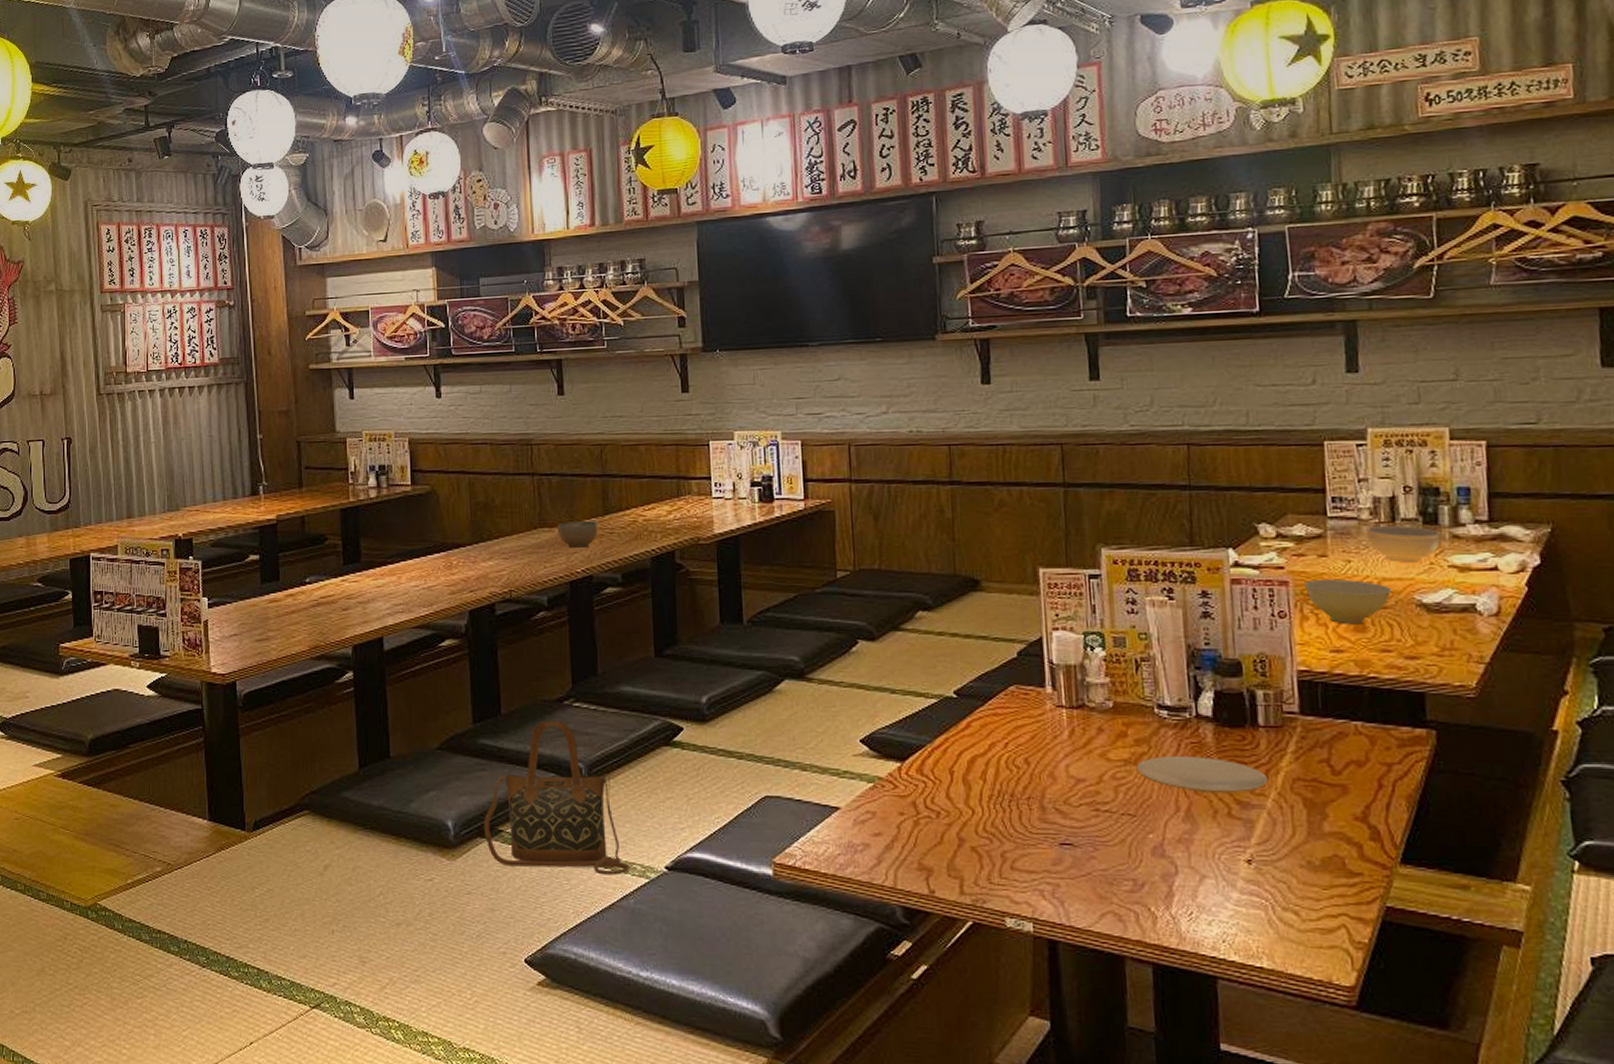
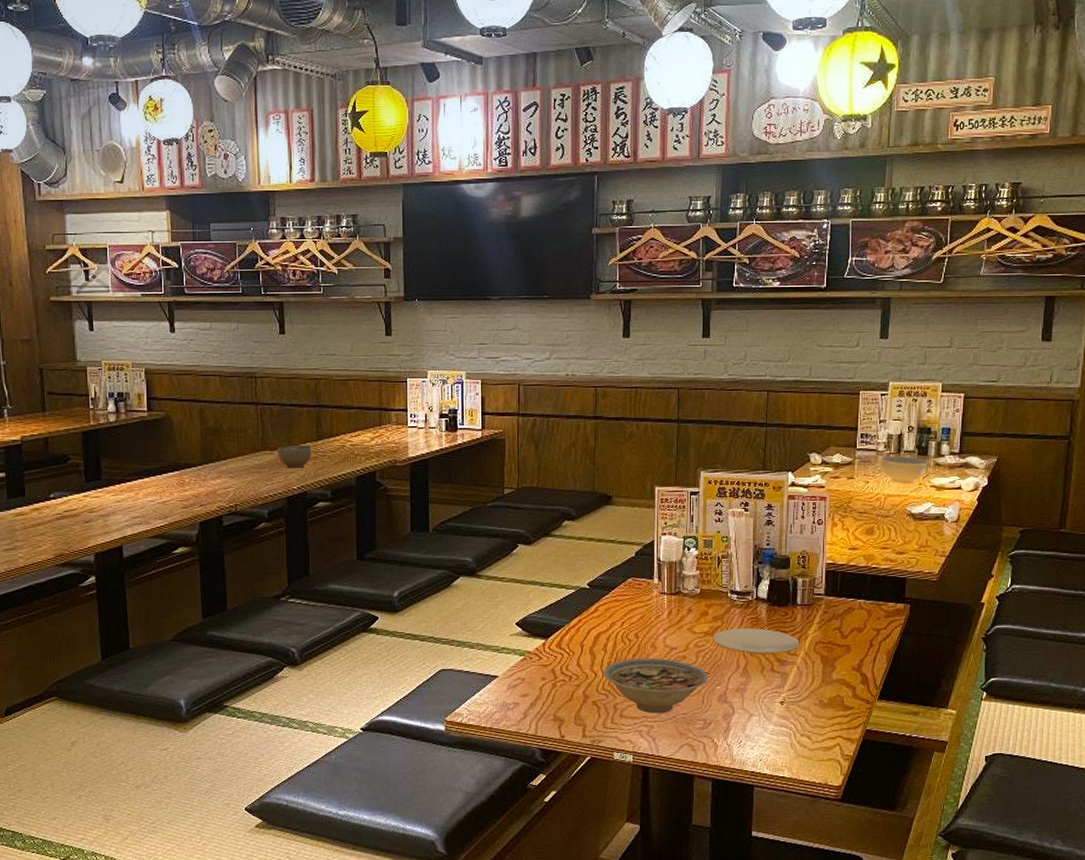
handbag: present [483,720,630,876] -> none [211,614,333,738]
soup bowl: none [983,791,1135,868] -> present [603,657,709,714]
bowl: present [1304,579,1393,625] -> none [837,495,893,529]

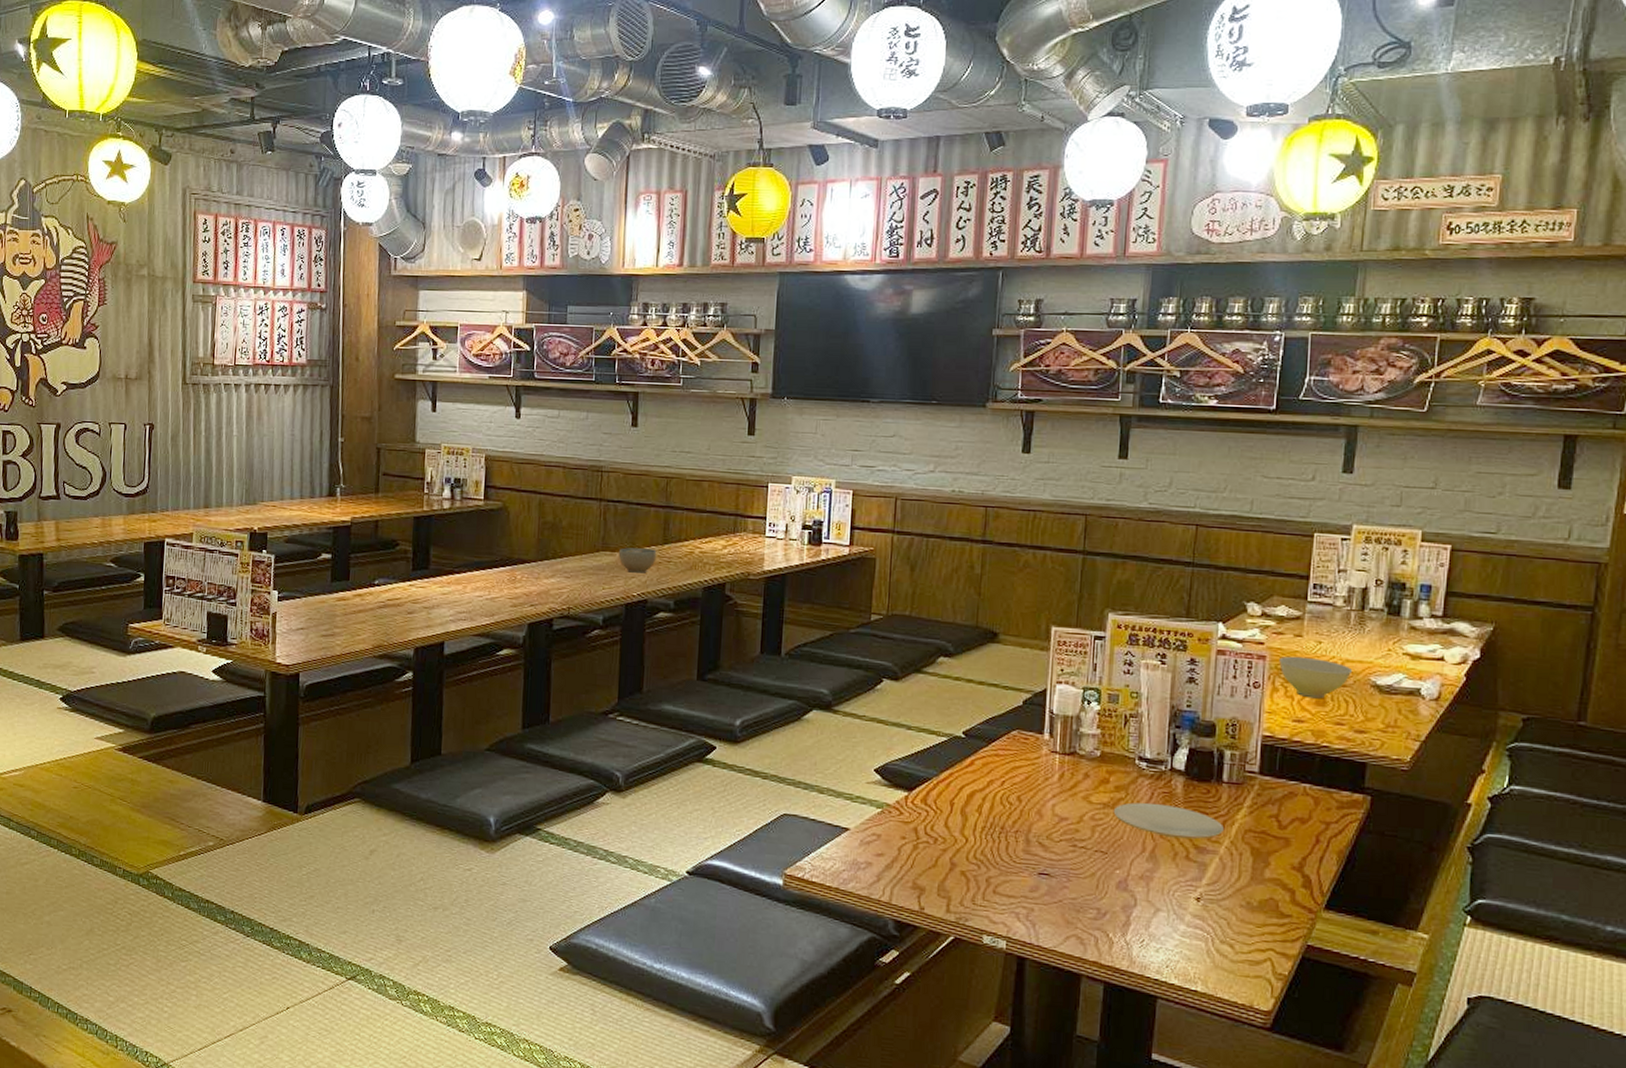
soup bowl: present [603,657,709,714] -> none [976,825,1106,895]
bowl: none [837,495,893,529] -> present [1279,656,1353,699]
soup bowl: present [881,455,929,485] -> none [1338,612,1402,650]

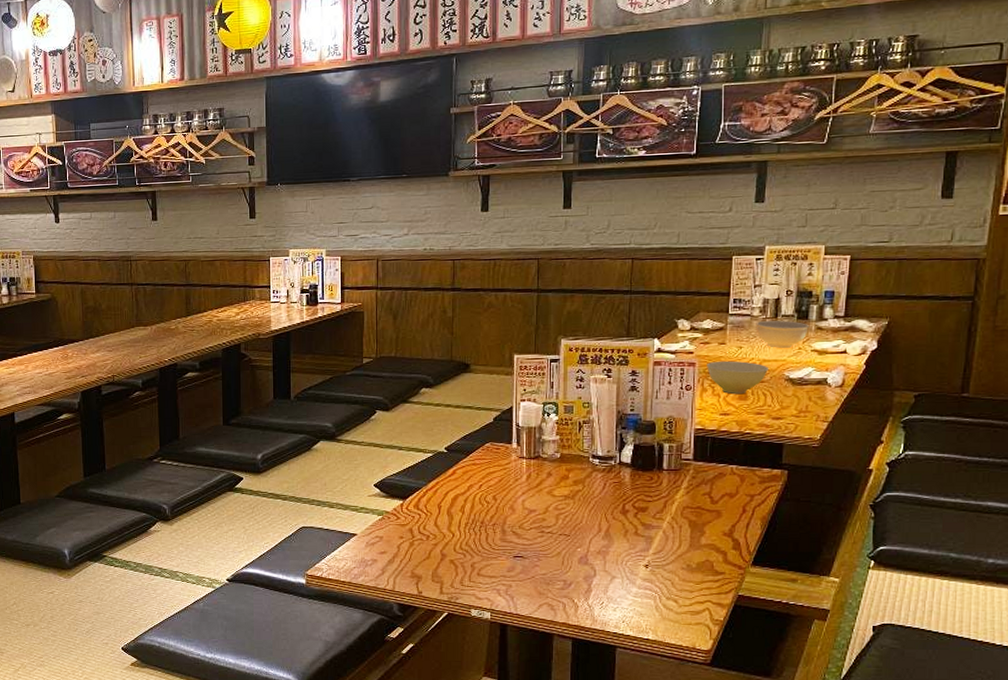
soup bowl: present [618,547,657,573] -> none [150,321,182,342]
plate: present [1113,802,1225,840] -> none [573,492,666,519]
soup bowl: none [1338,612,1402,650] -> present [756,320,810,349]

